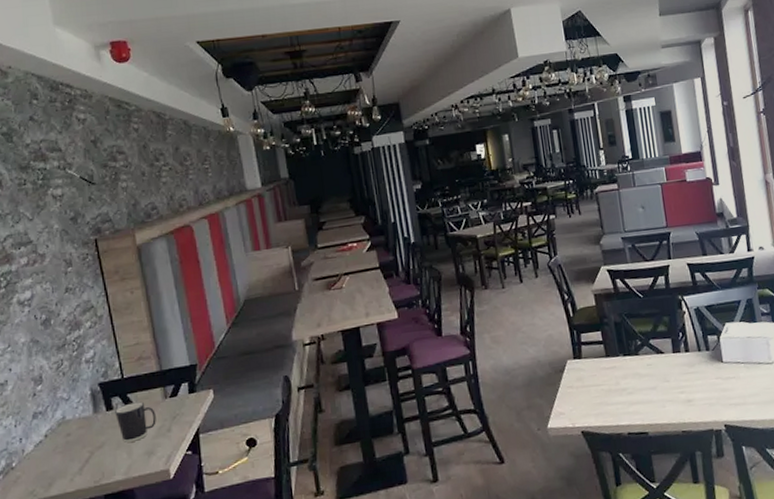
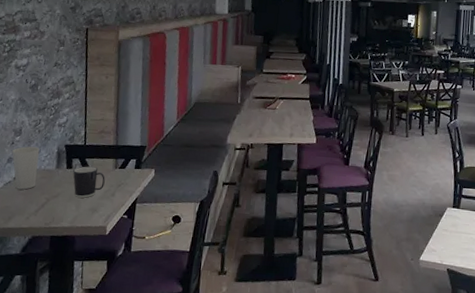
cup: none [36,393,74,448] -> present [12,146,40,190]

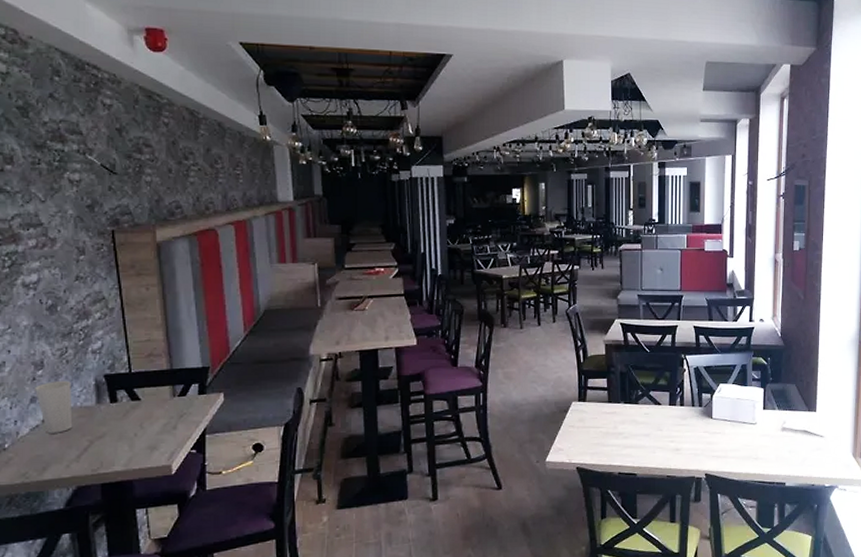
mug: present [73,166,105,198] -> none [119,397,162,435]

